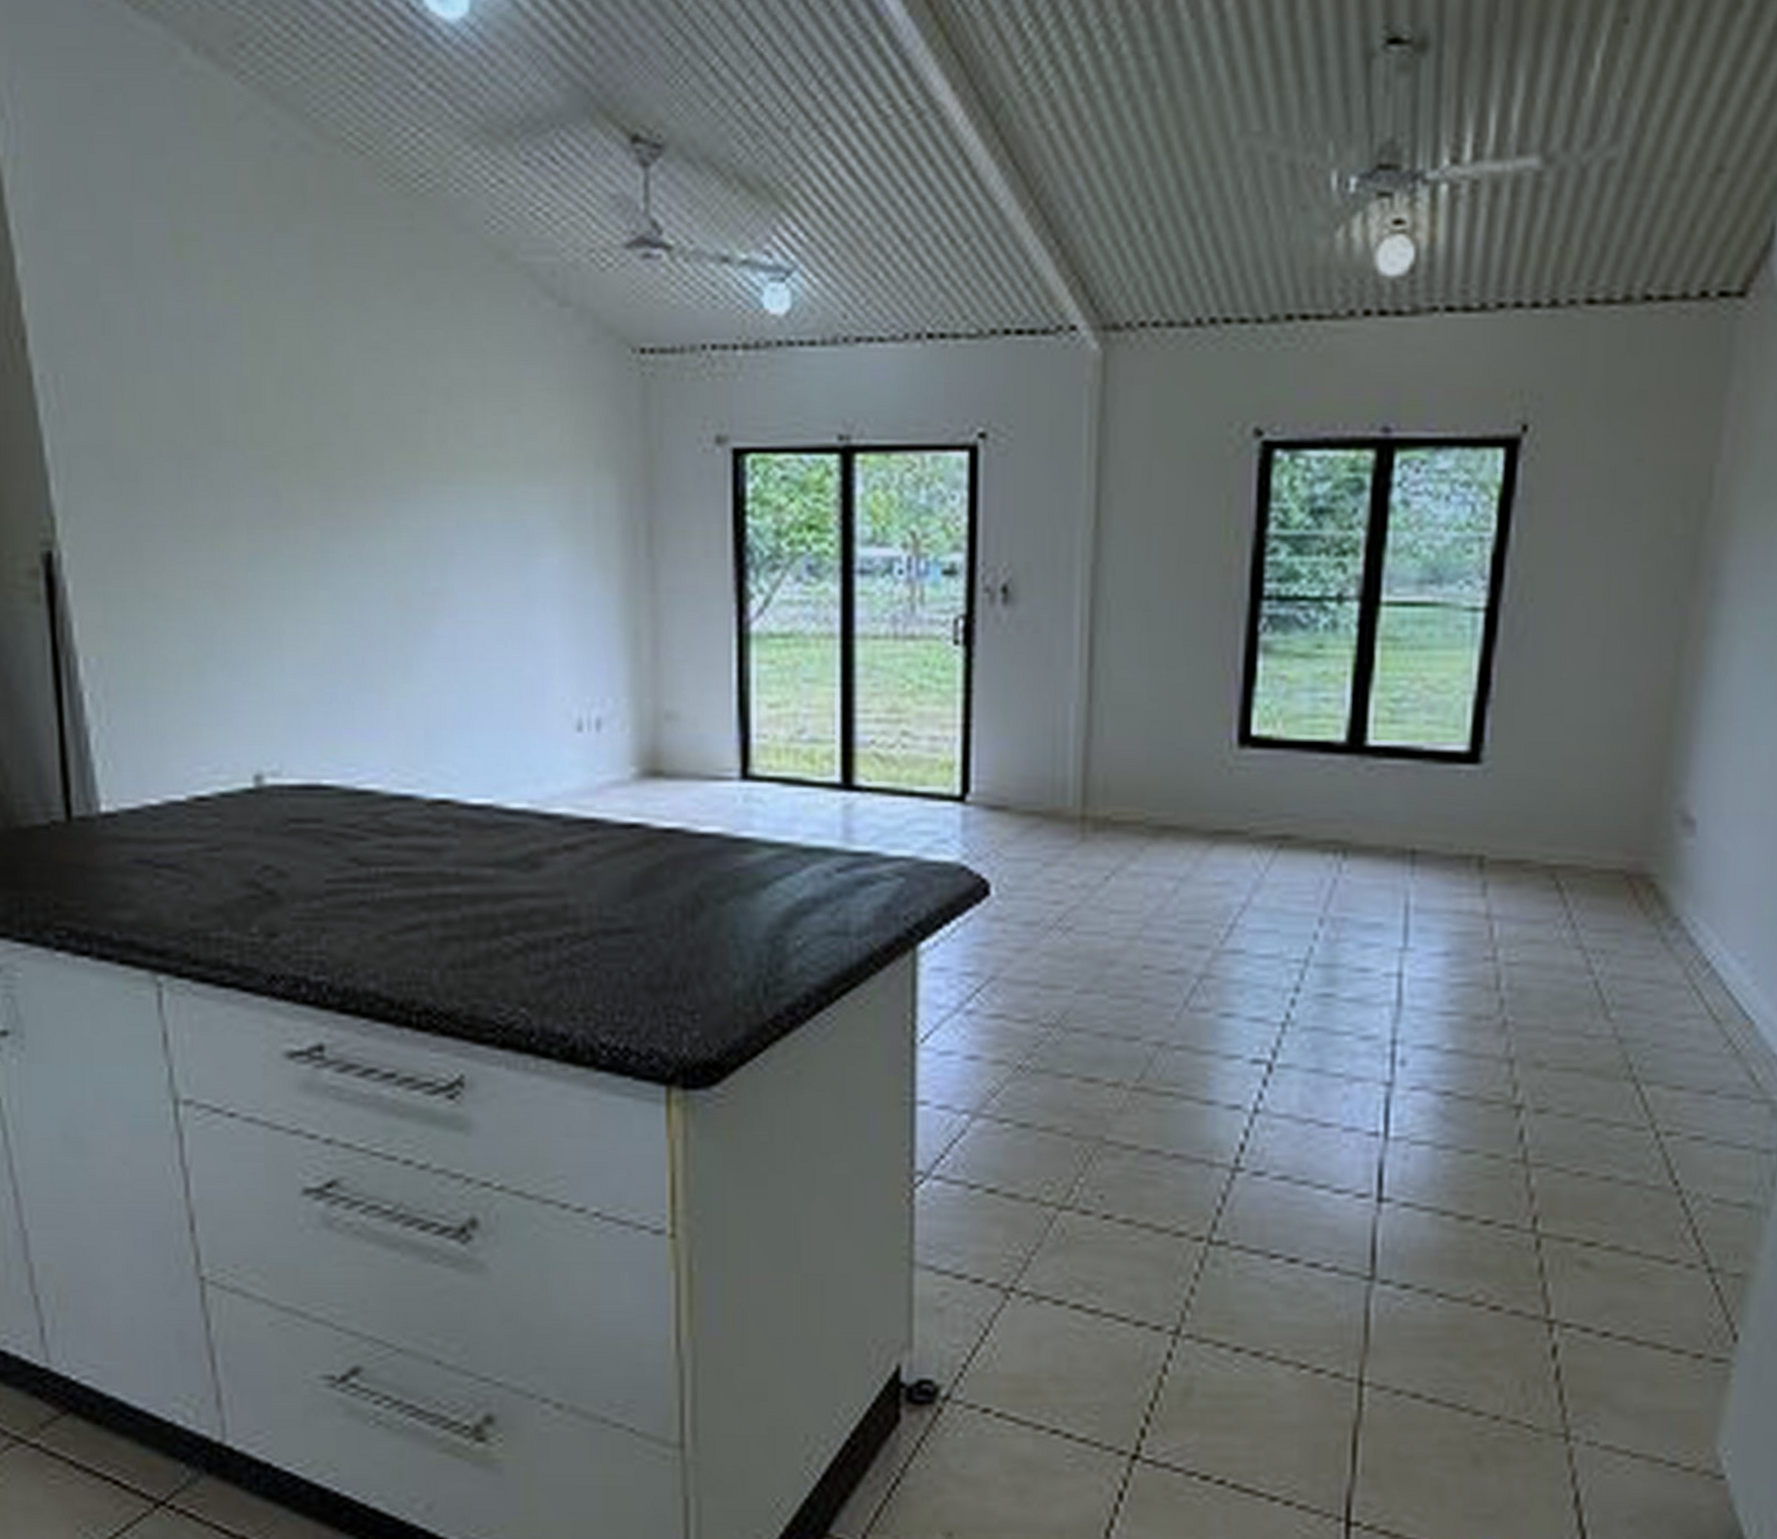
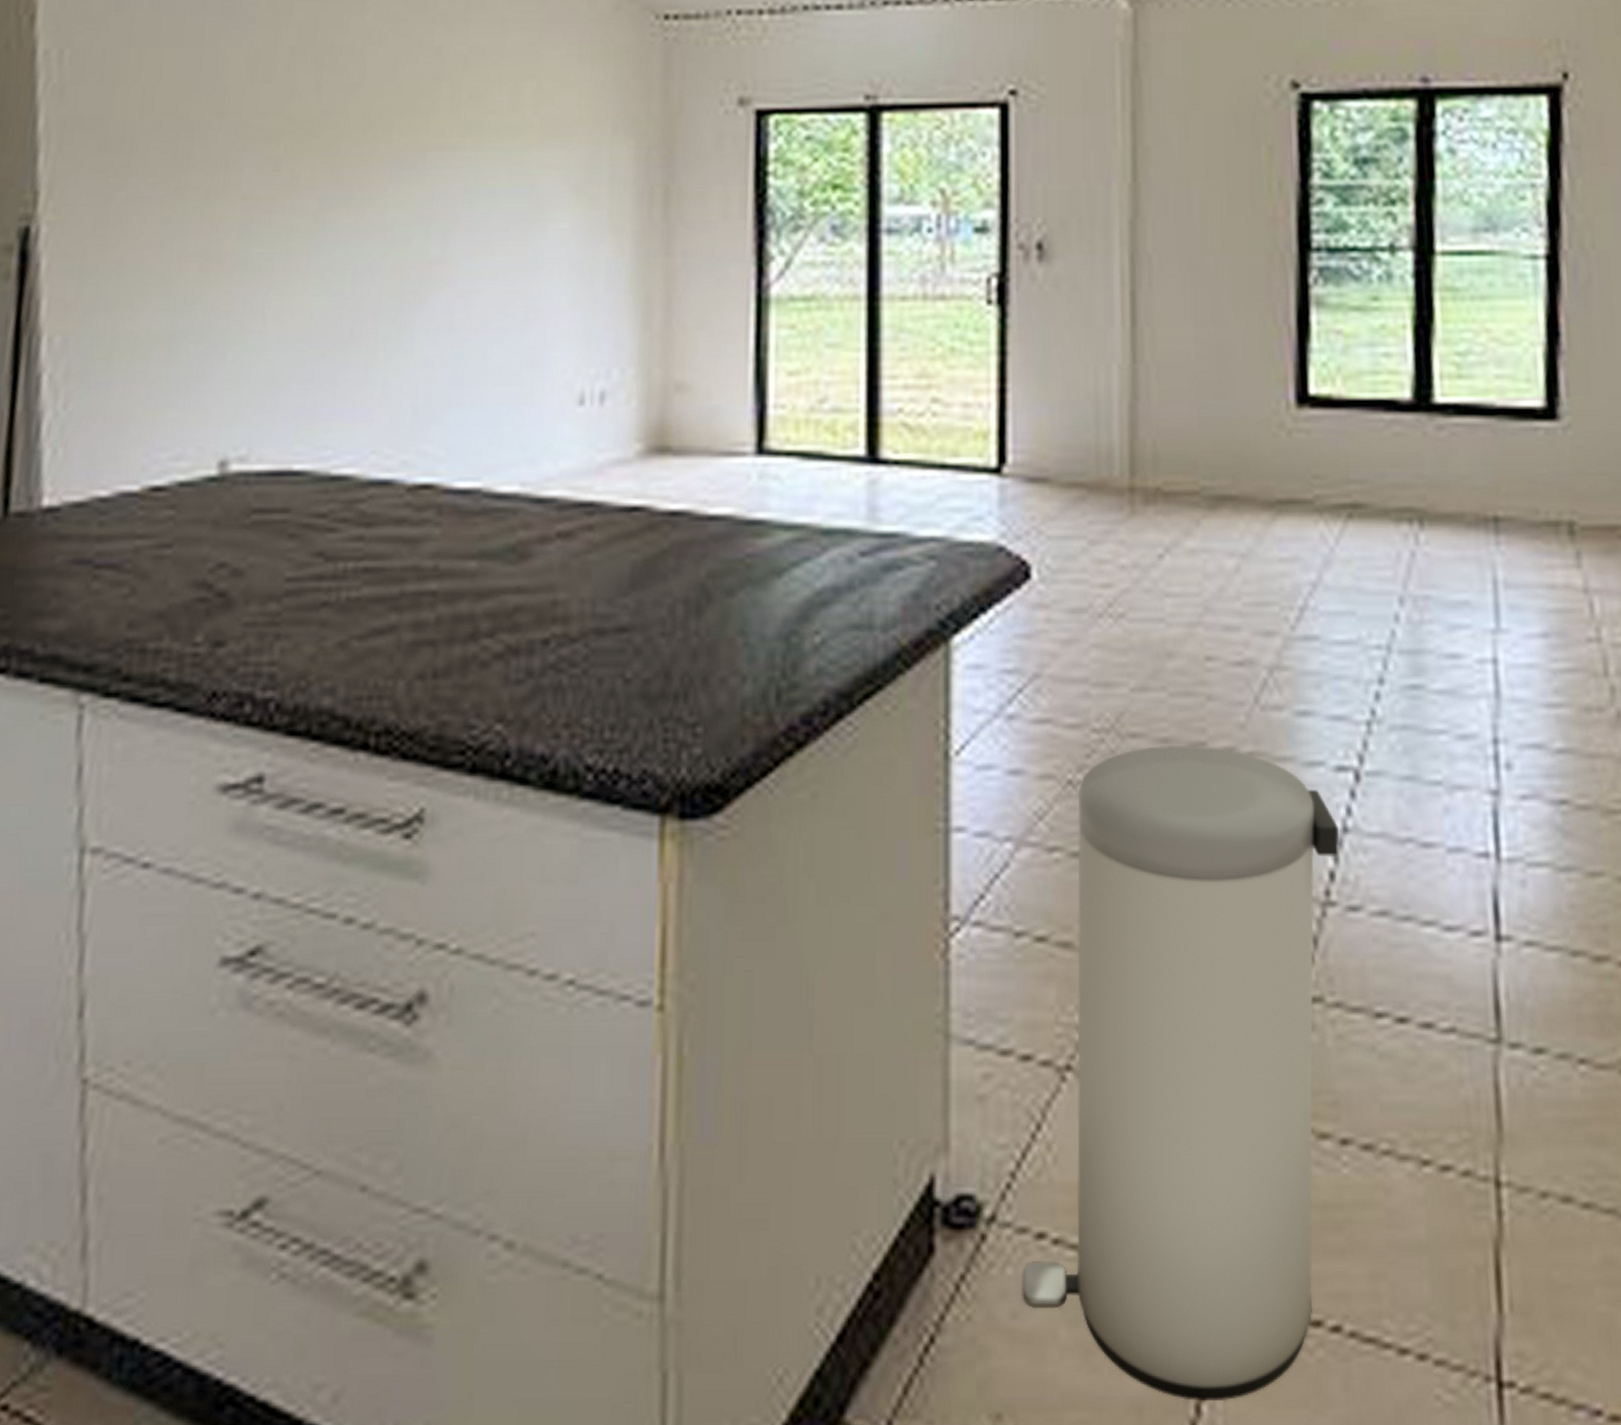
pedal bin: none [970,1038,1251,1529] -> present [1022,744,1340,1402]

